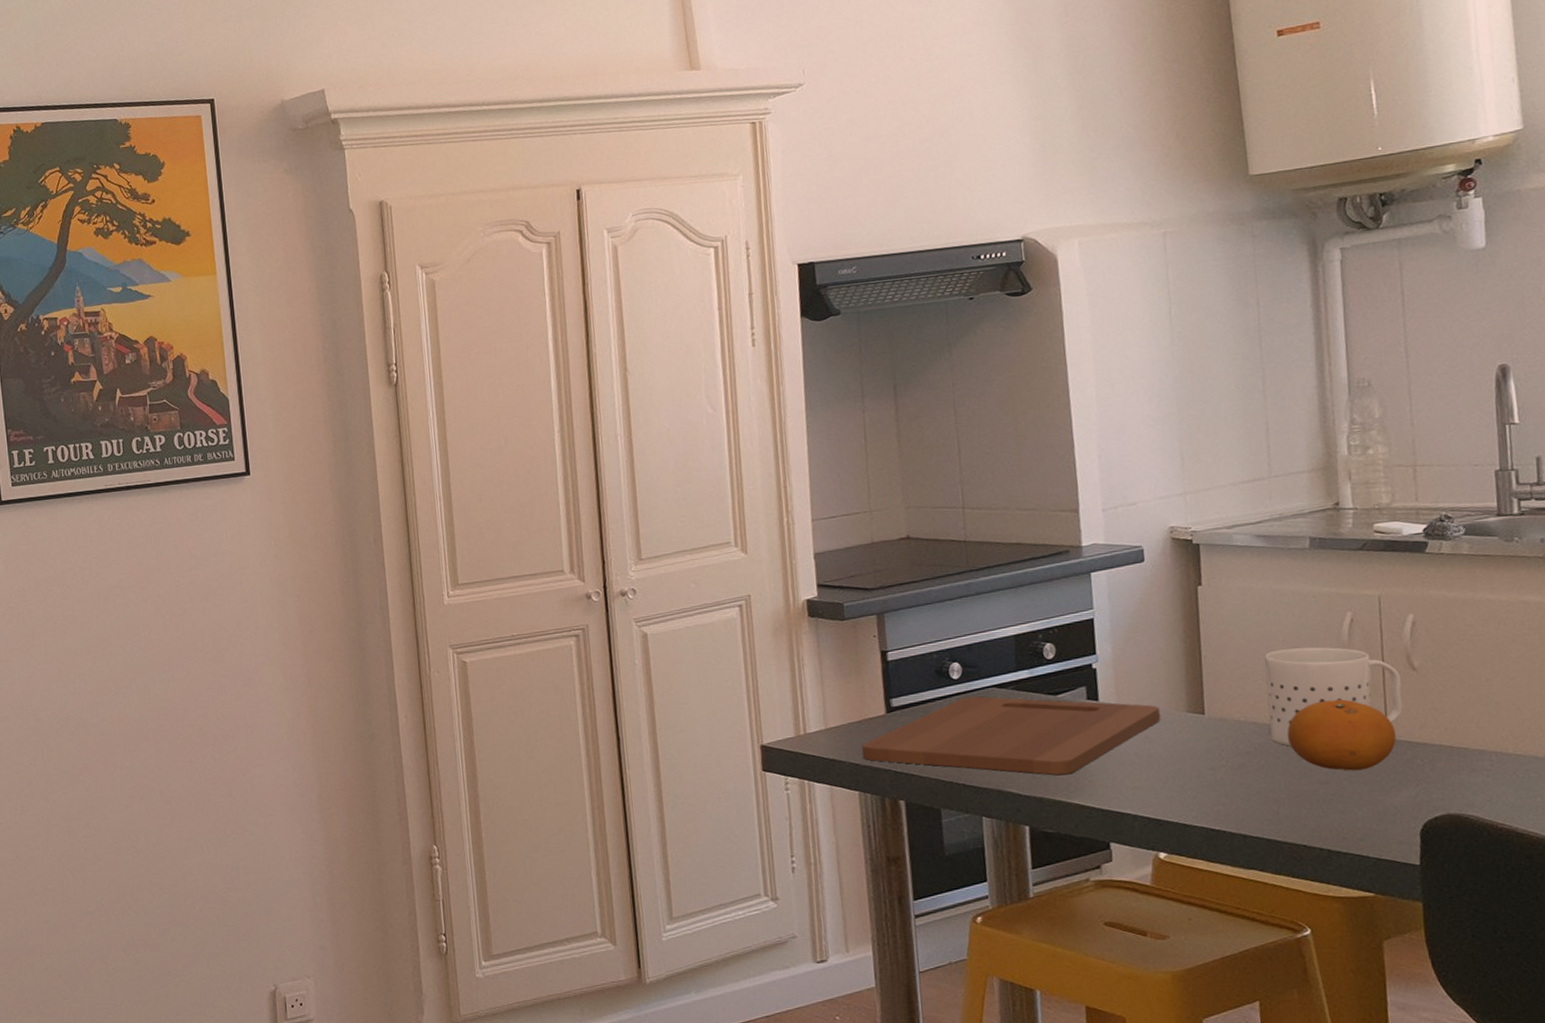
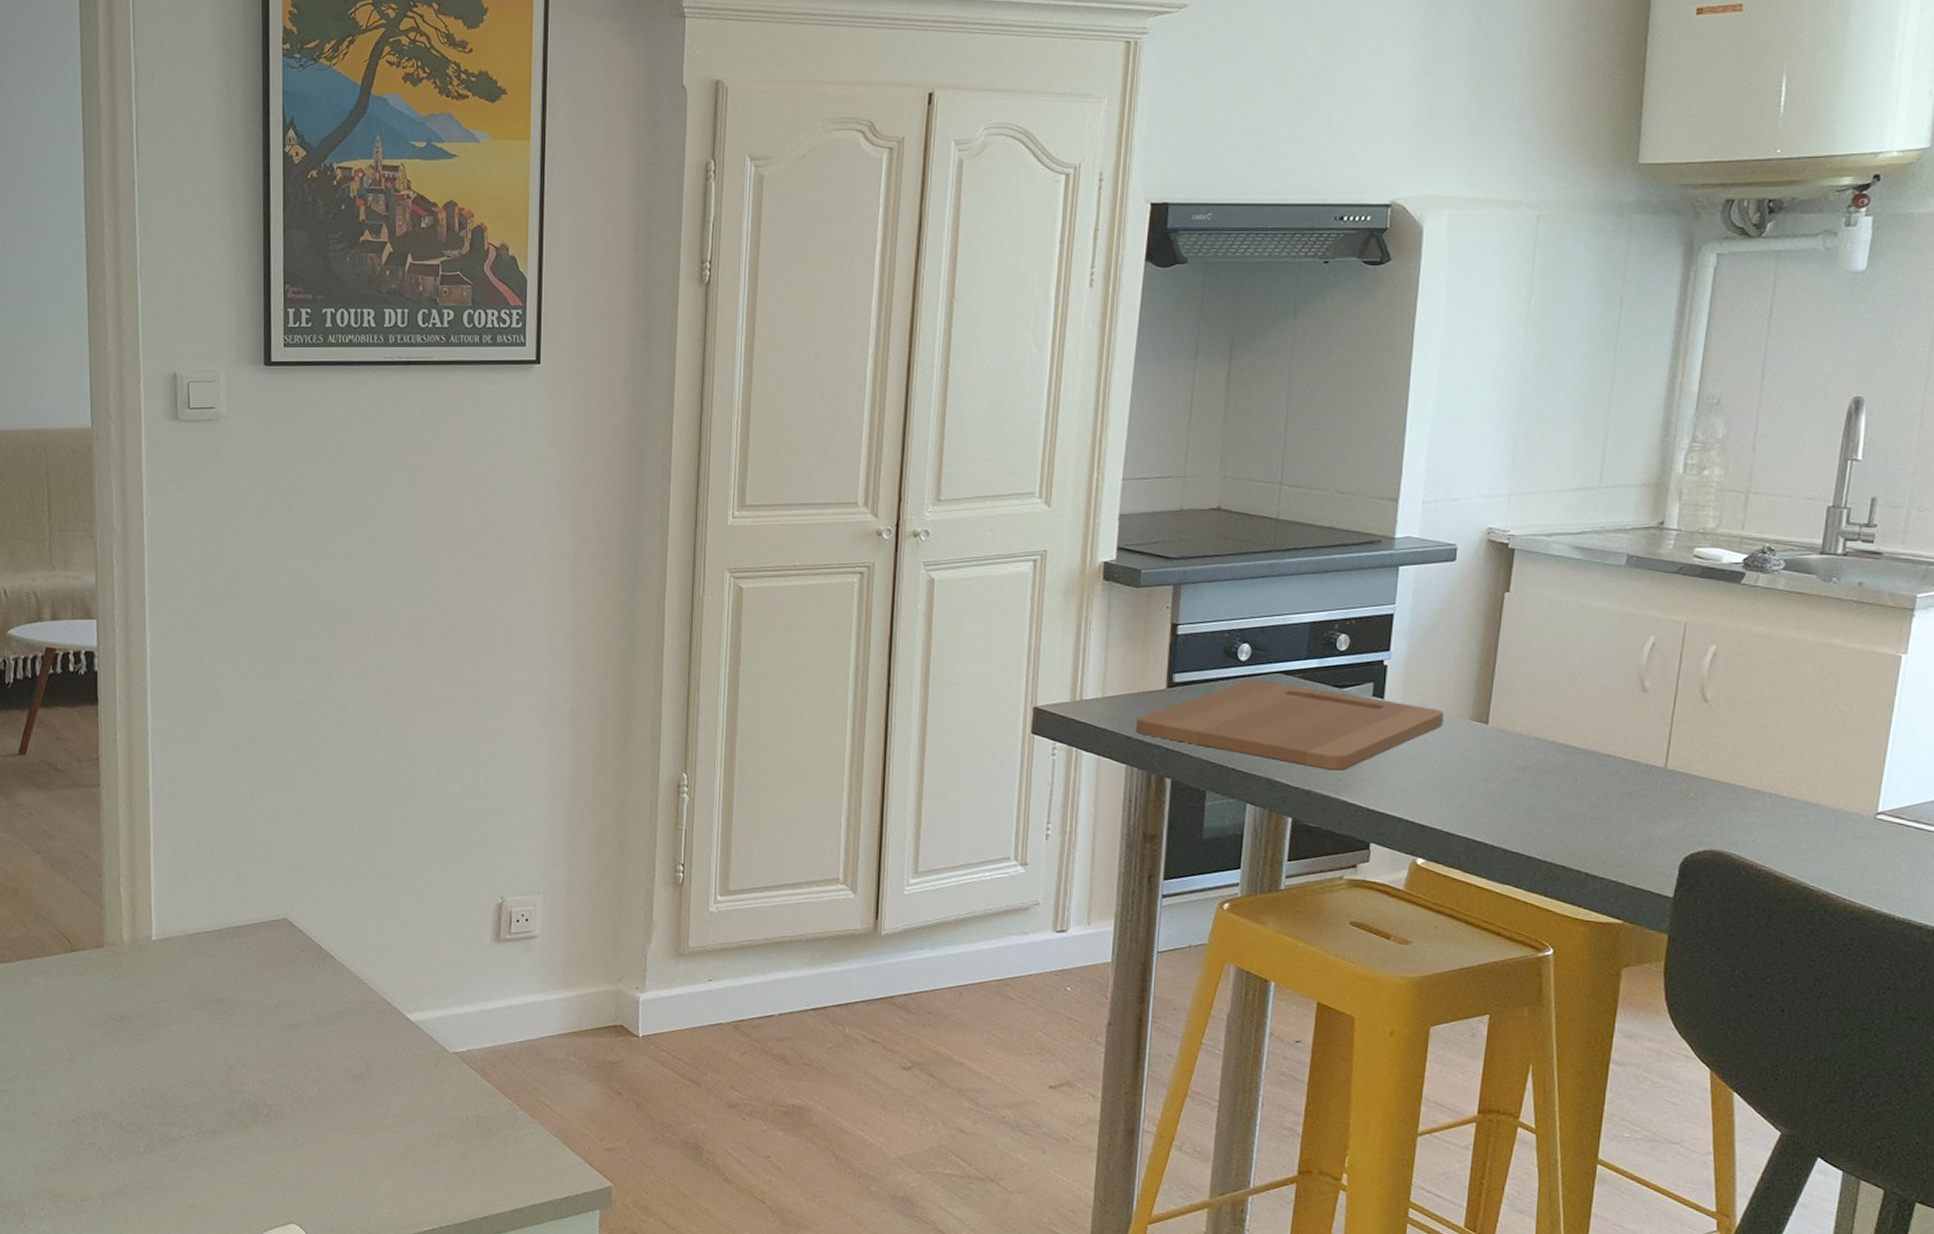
mug: present [1264,647,1403,747] -> none [1550,666,1691,766]
fruit: present [1286,699,1397,771] -> none [1566,723,1675,798]

